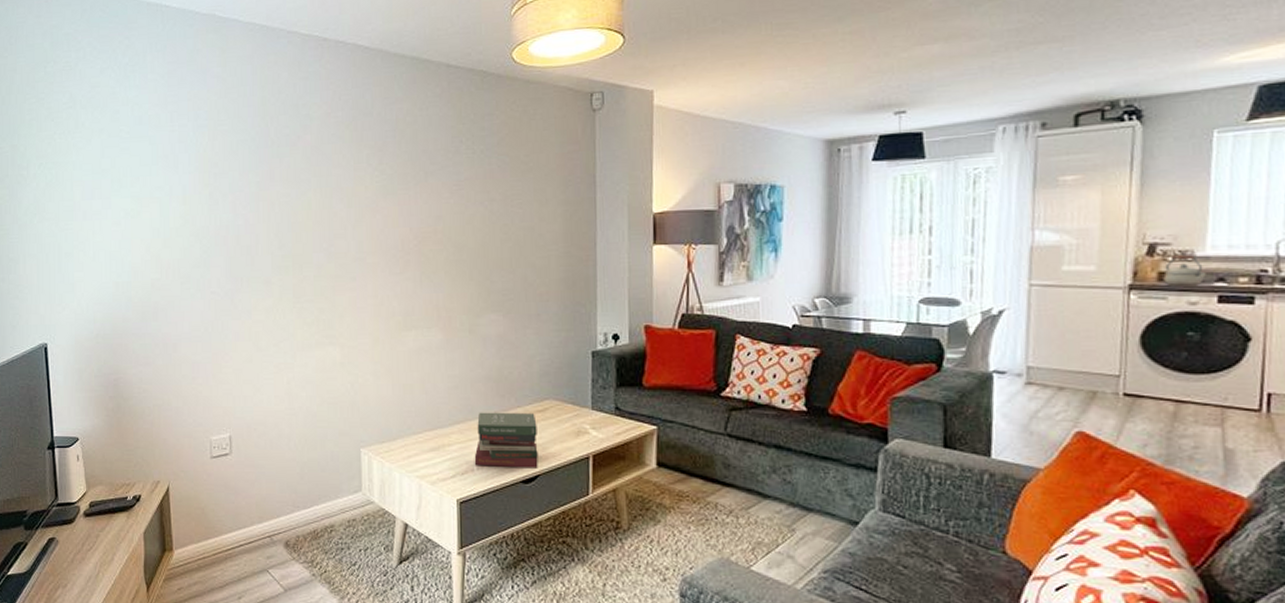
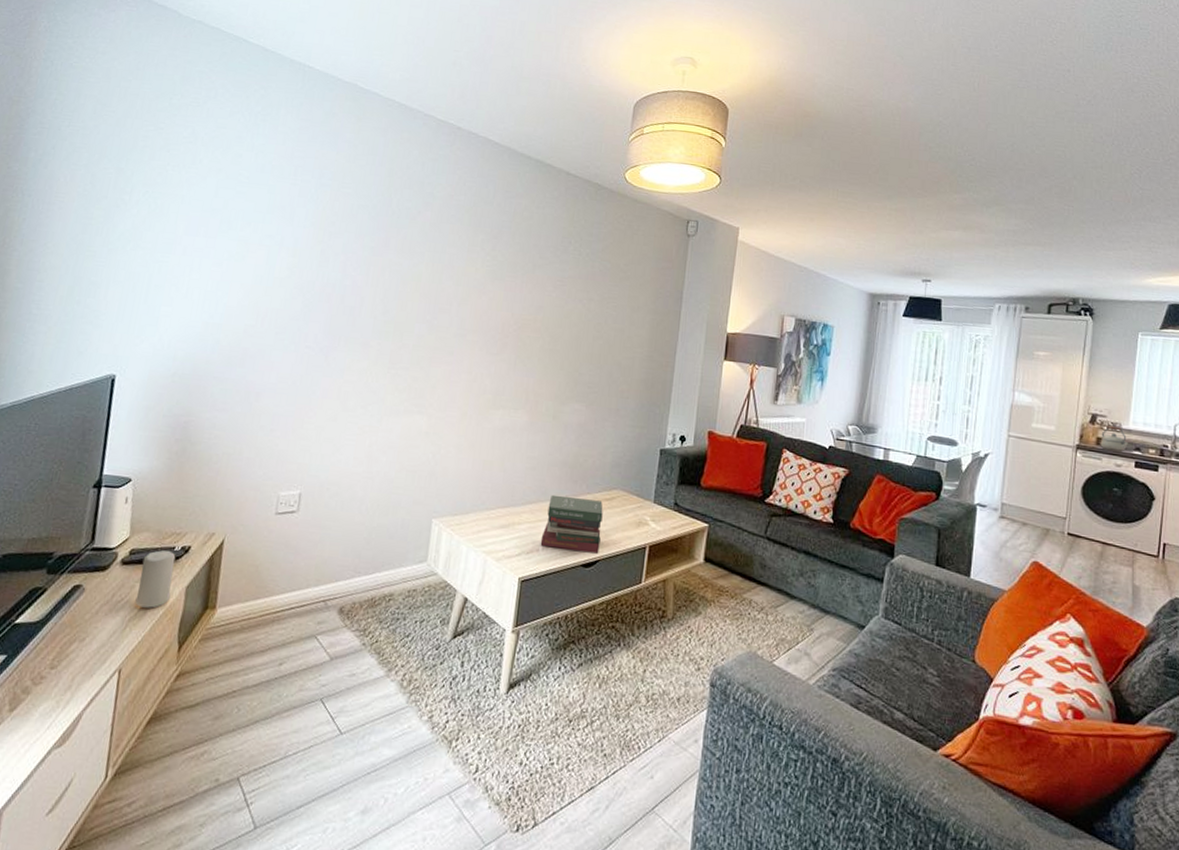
candle: none [102,501,131,554] -> present [135,550,176,608]

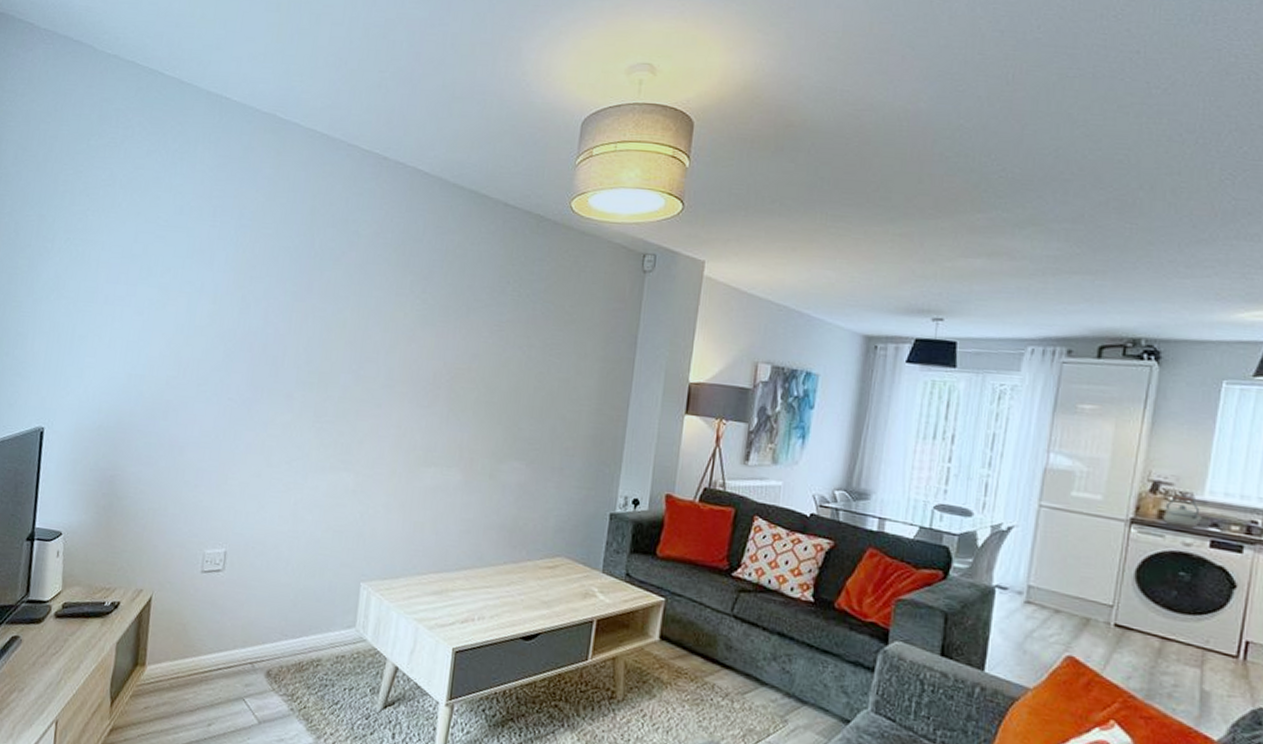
candle: present [135,550,176,608] -> none [69,605,106,663]
books: present [540,494,603,554] -> none [476,560,545,626]

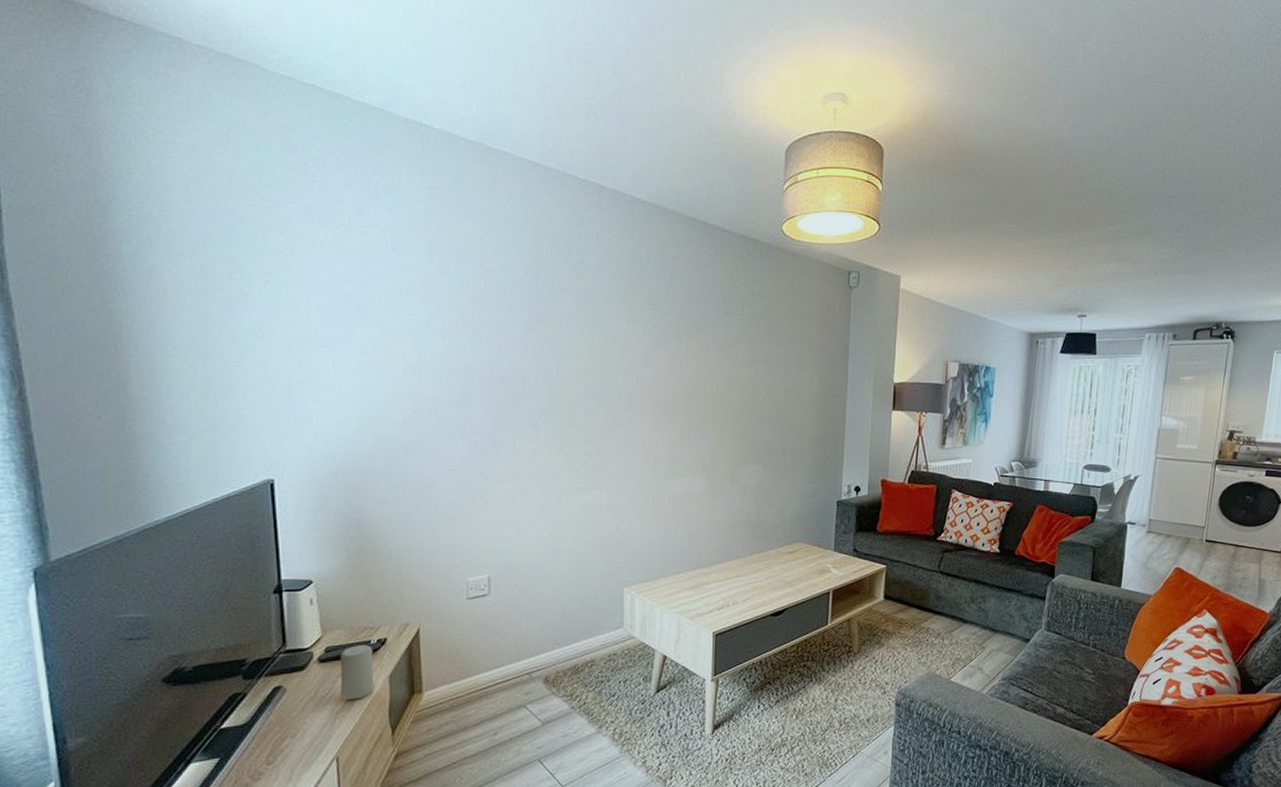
candle: none [69,605,106,663] -> present [340,645,375,700]

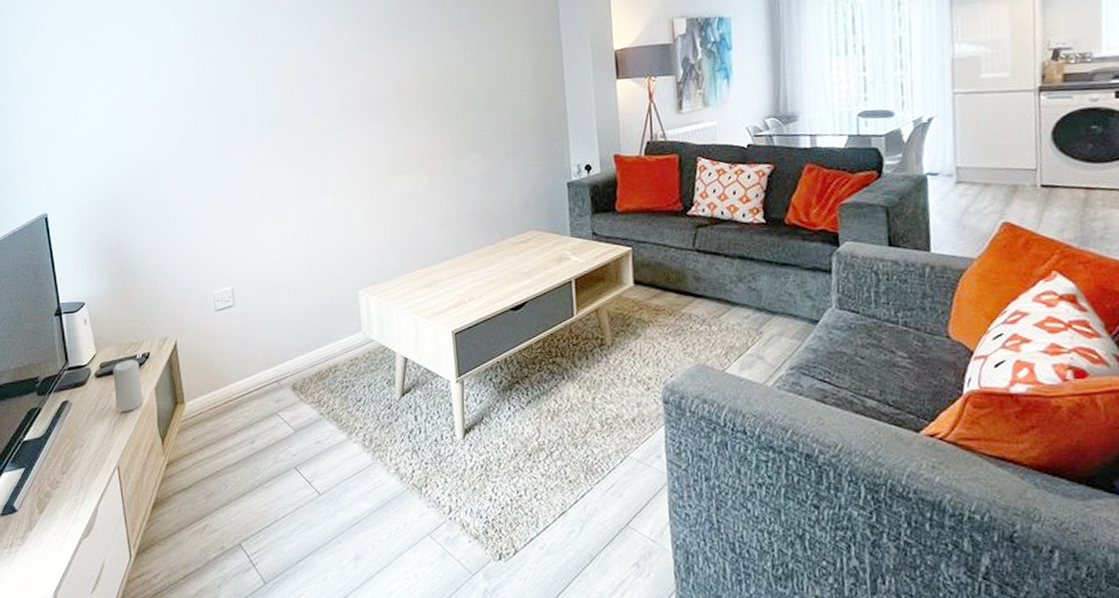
kettle: present [1236,439,1262,465] -> none [1067,56,1105,87]

